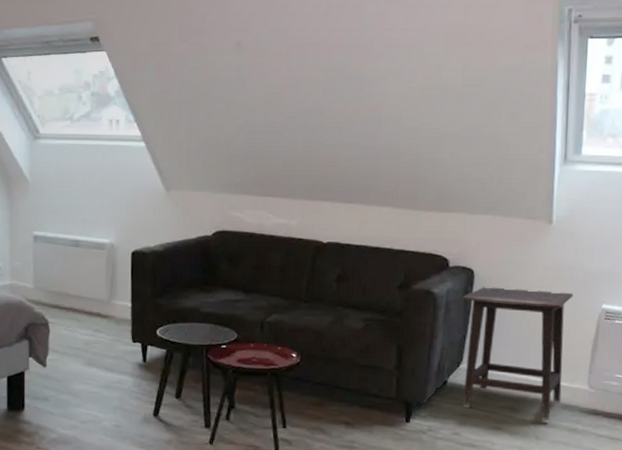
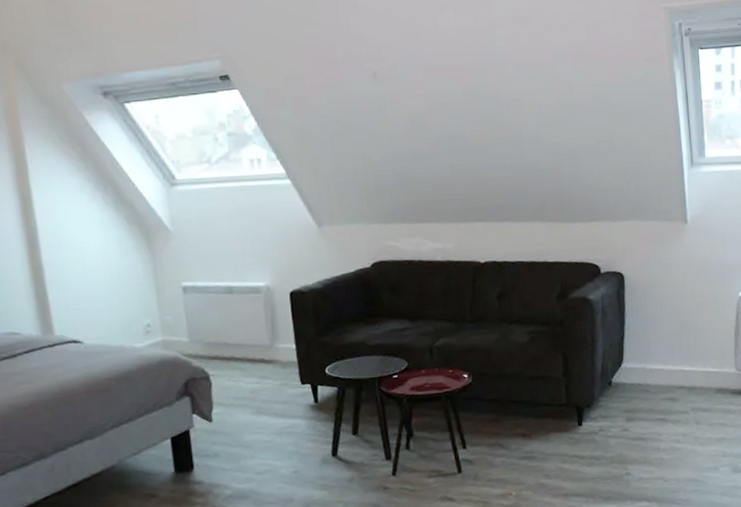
side table: present [462,287,573,420] -> none [616,285,714,406]

